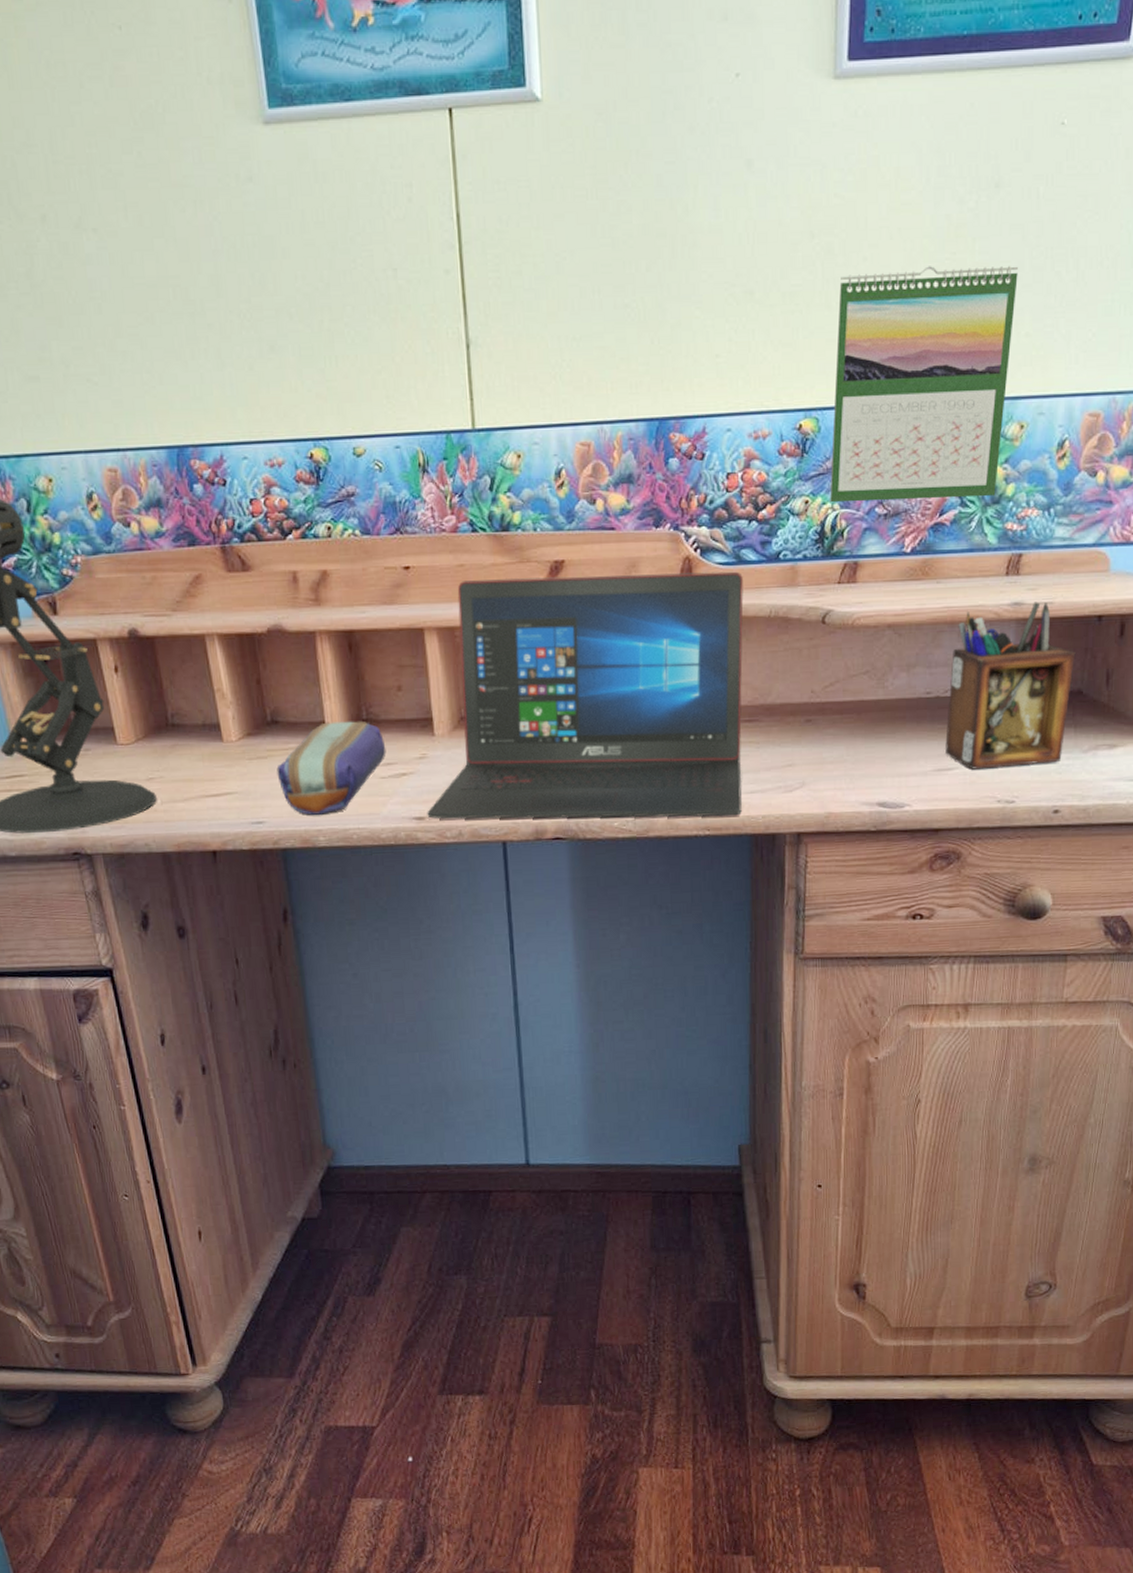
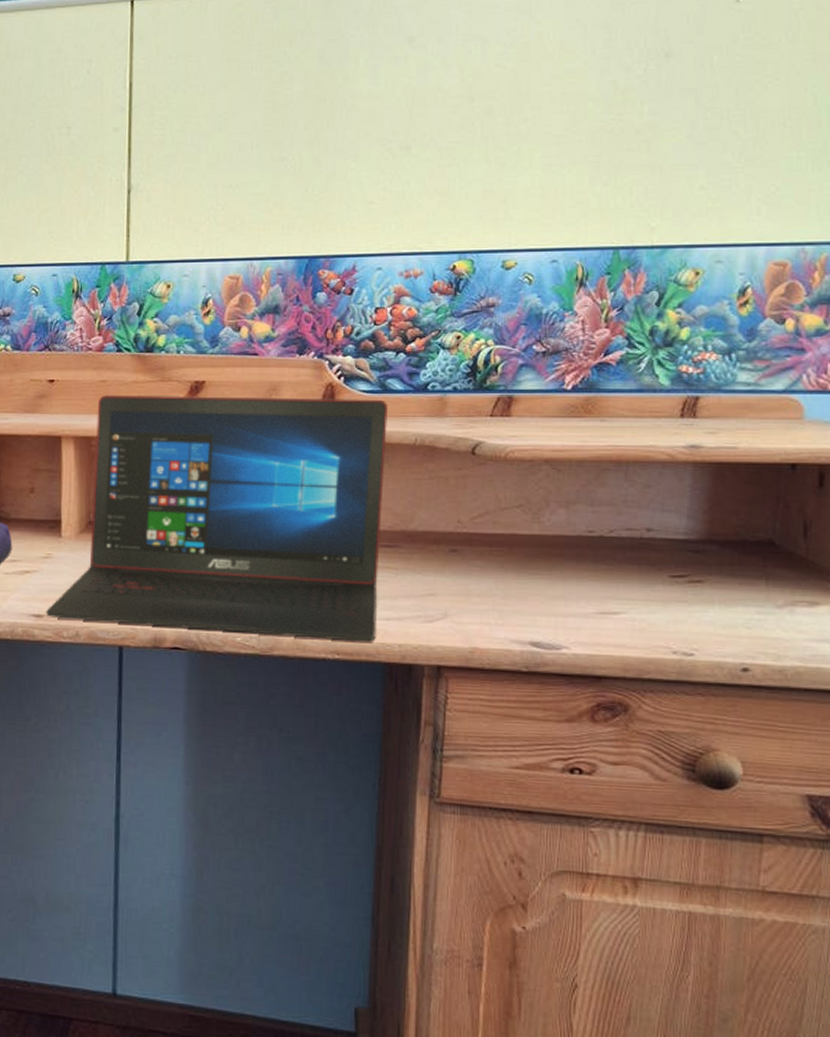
calendar: present [830,266,1018,503] -> none [483,126,691,339]
desk organizer: present [945,602,1076,770] -> none [610,446,765,616]

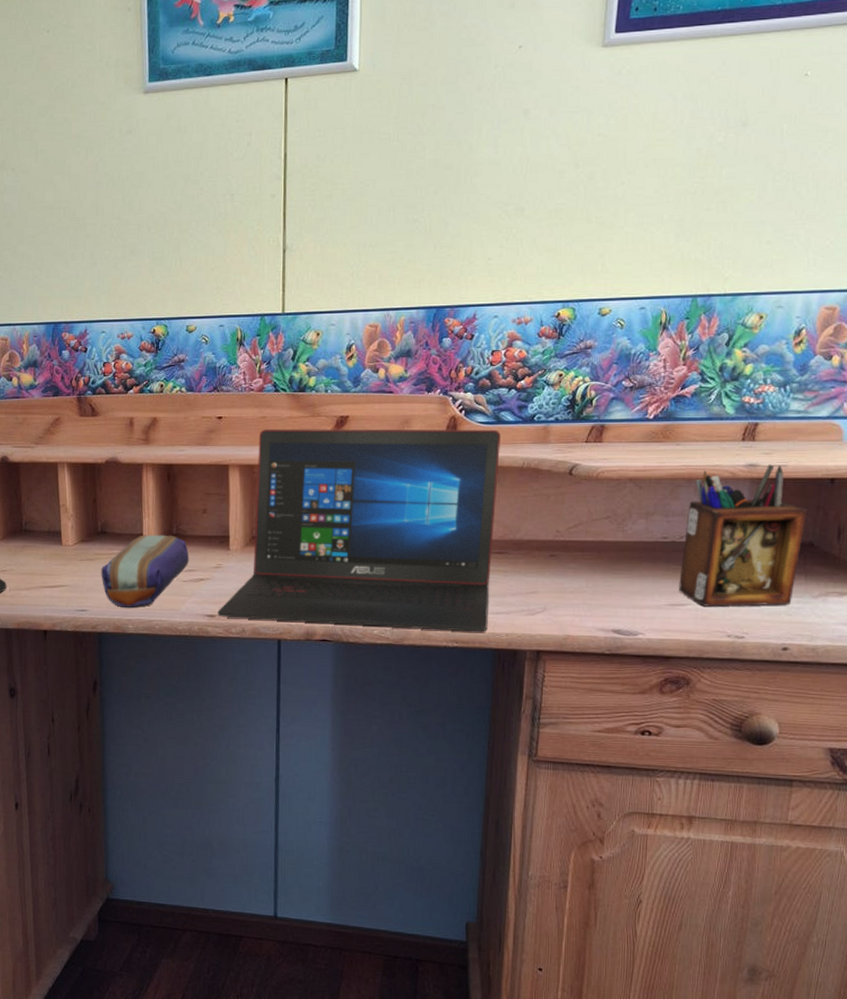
desk organizer: none [610,446,765,616] -> present [679,464,808,607]

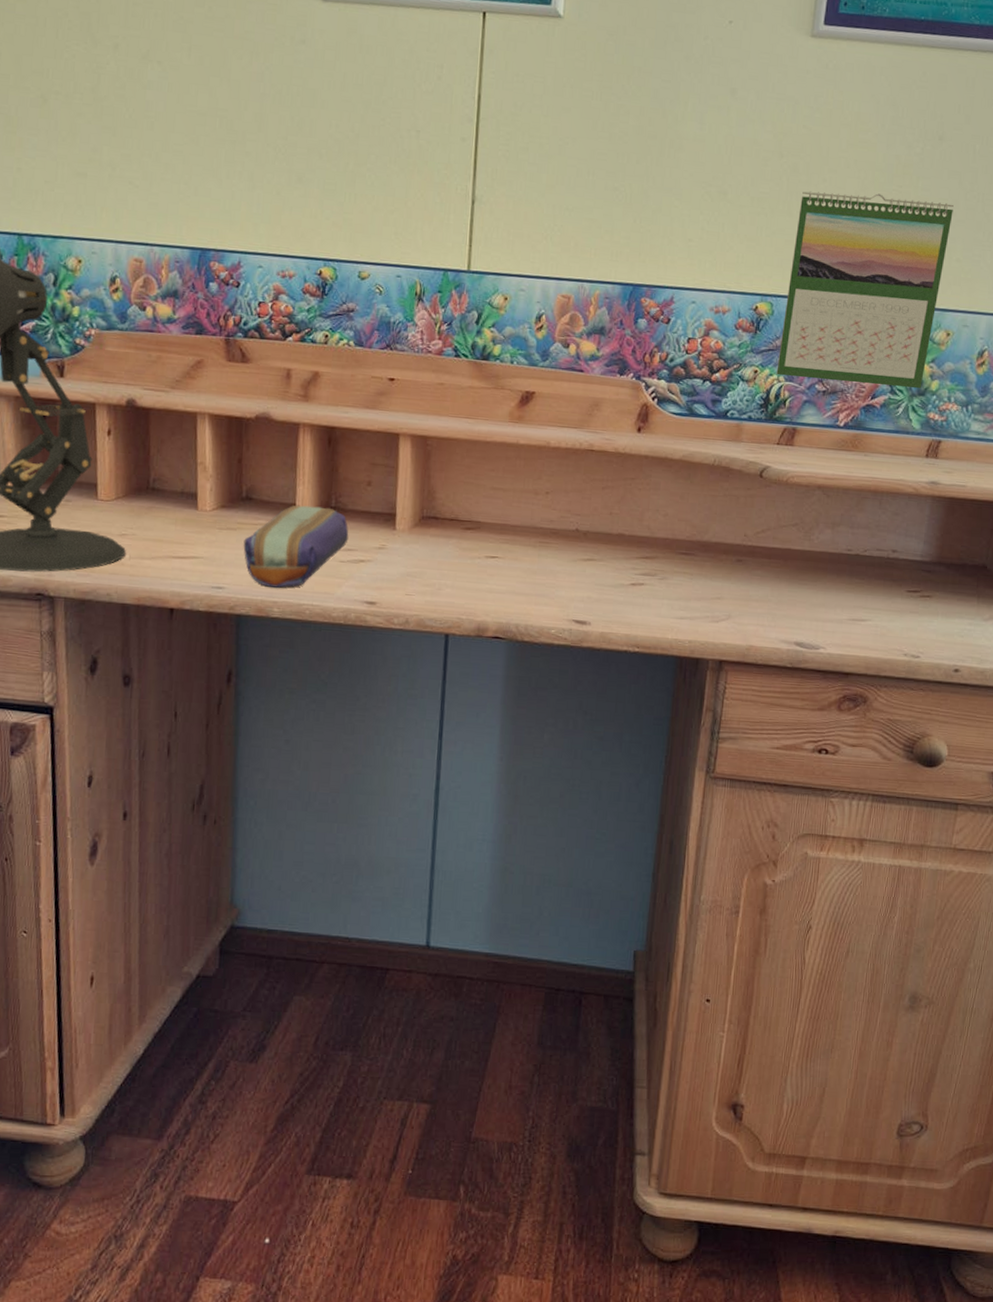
laptop: present [217,429,501,632] -> none [378,397,693,638]
calendar: none [581,188,761,376] -> present [776,191,954,389]
desk organizer: present [679,464,808,607] -> none [860,483,983,626]

